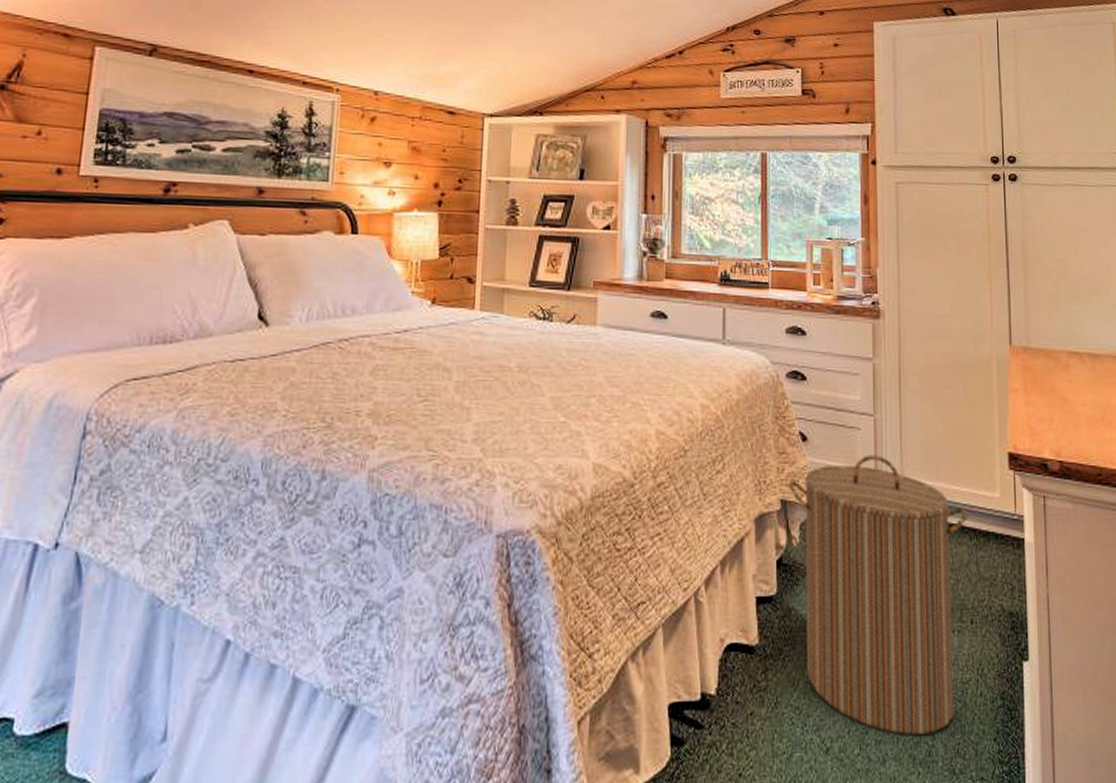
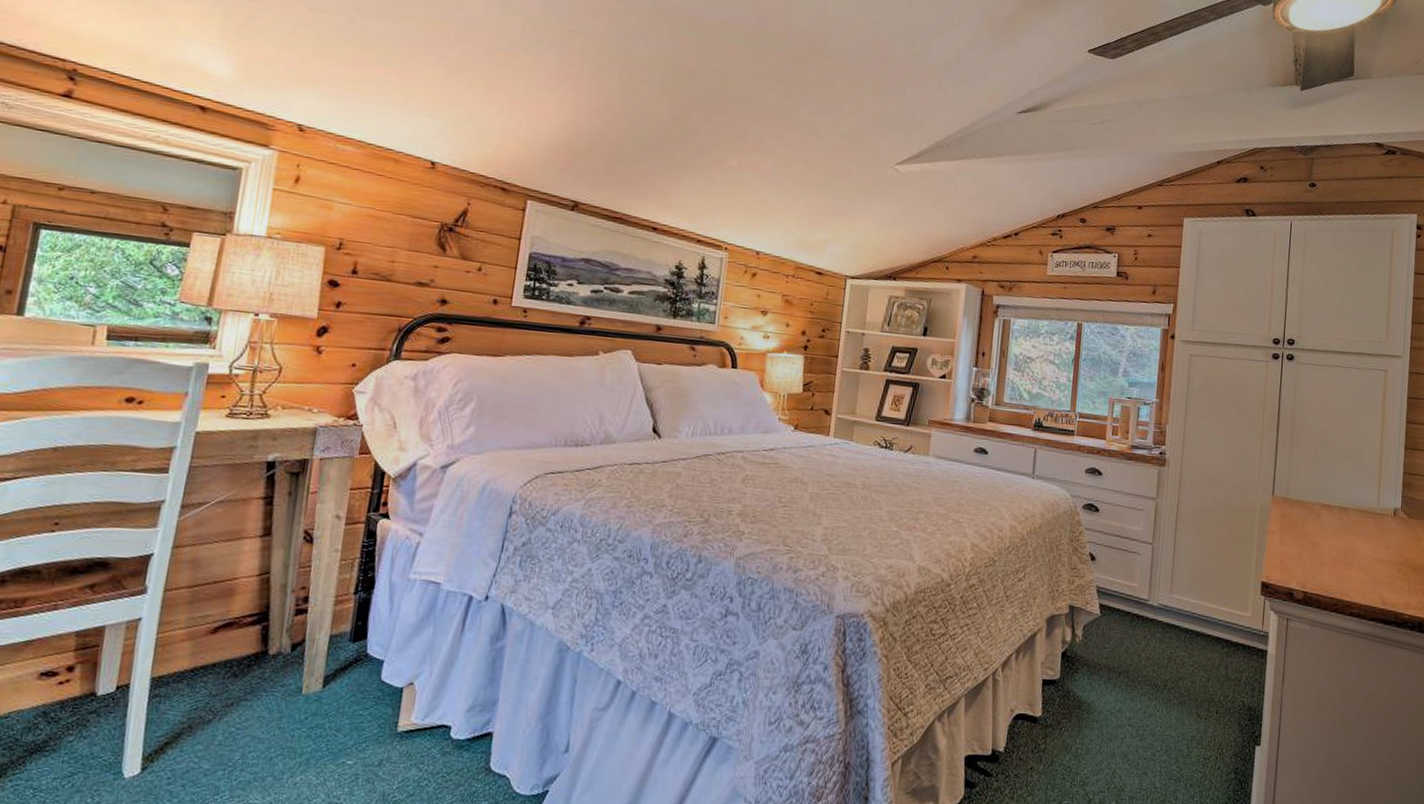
laundry hamper: present [788,454,967,736] -> none [1076,575,1222,796]

